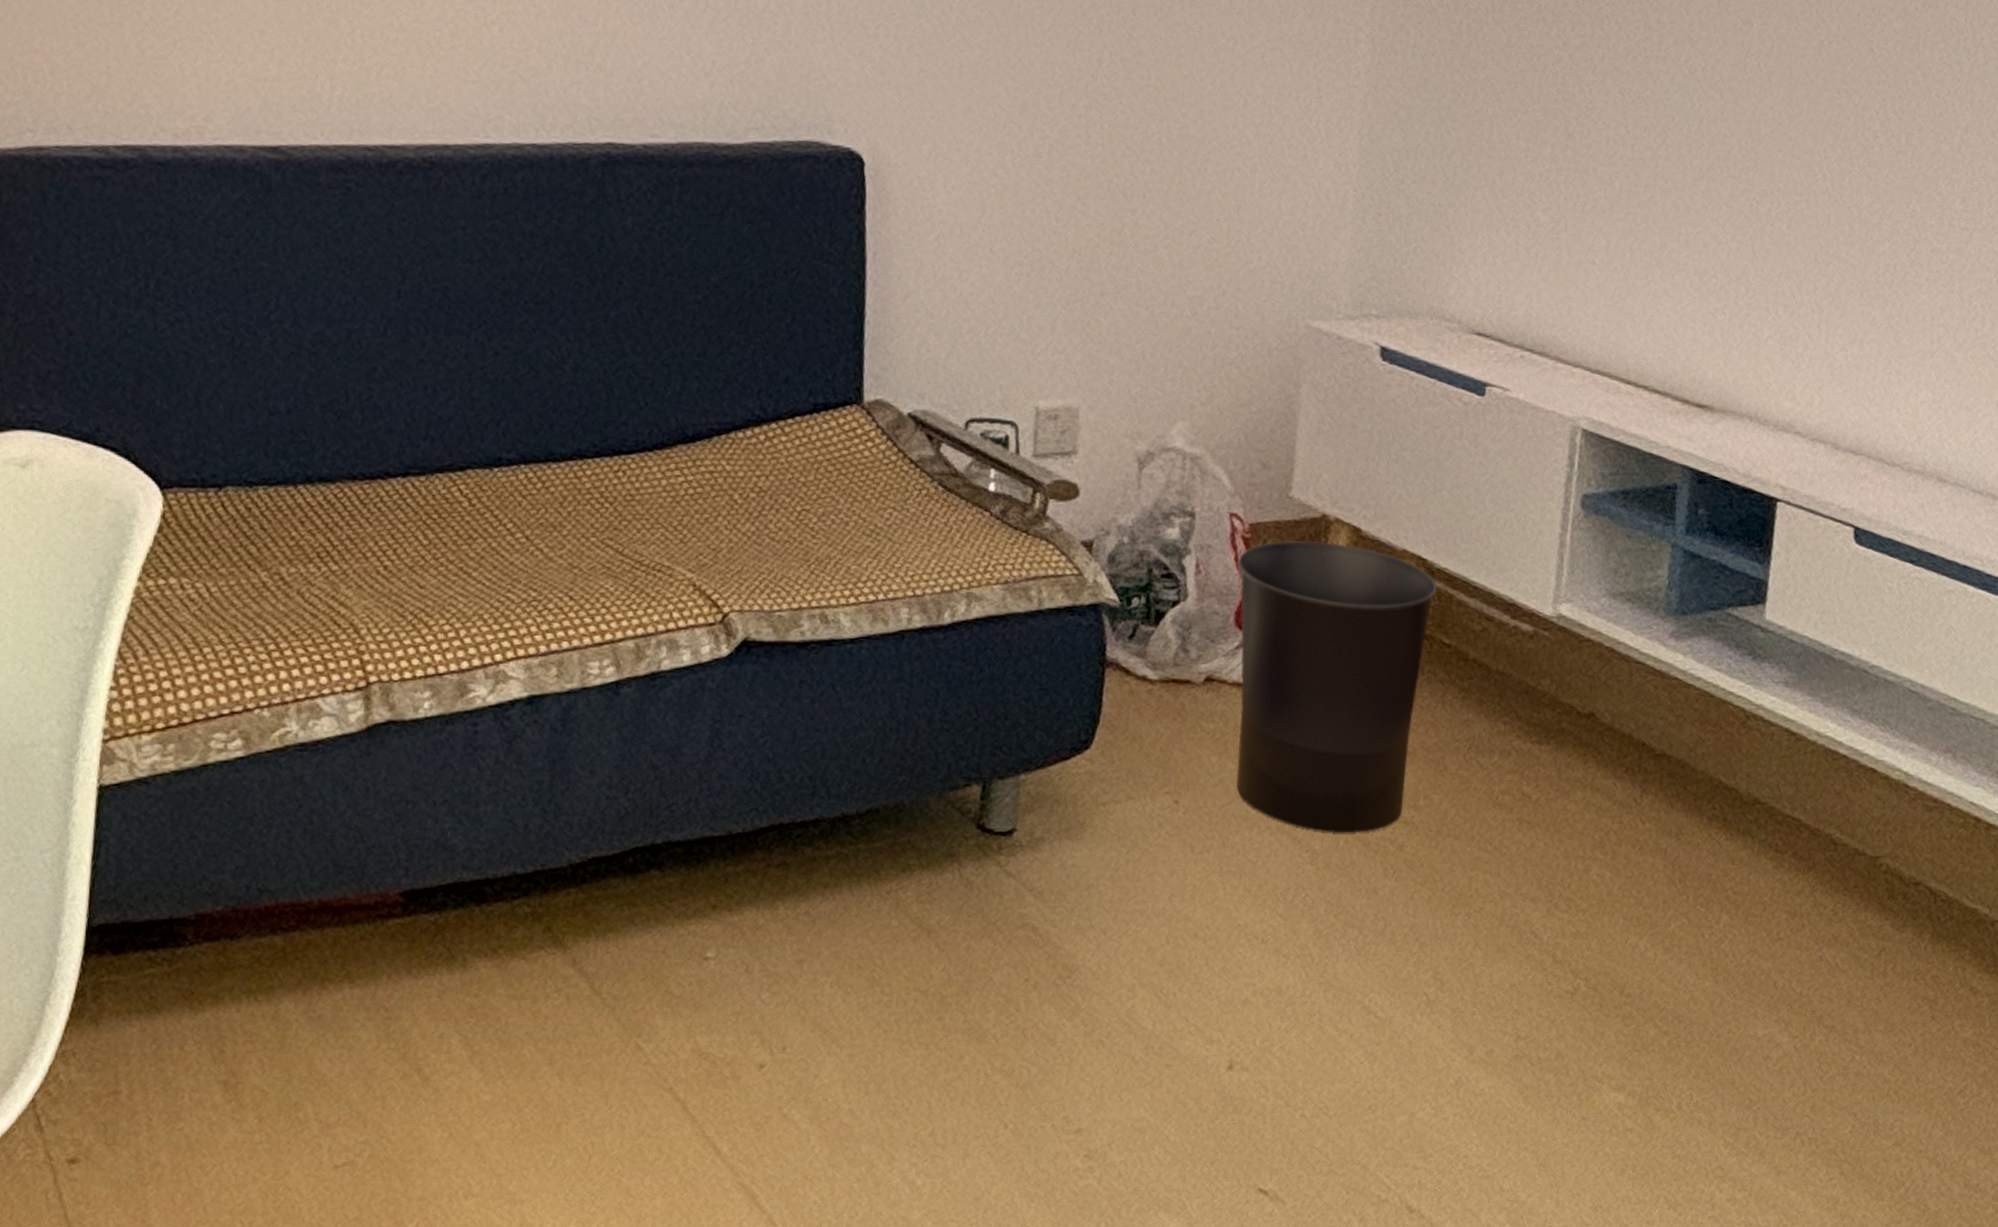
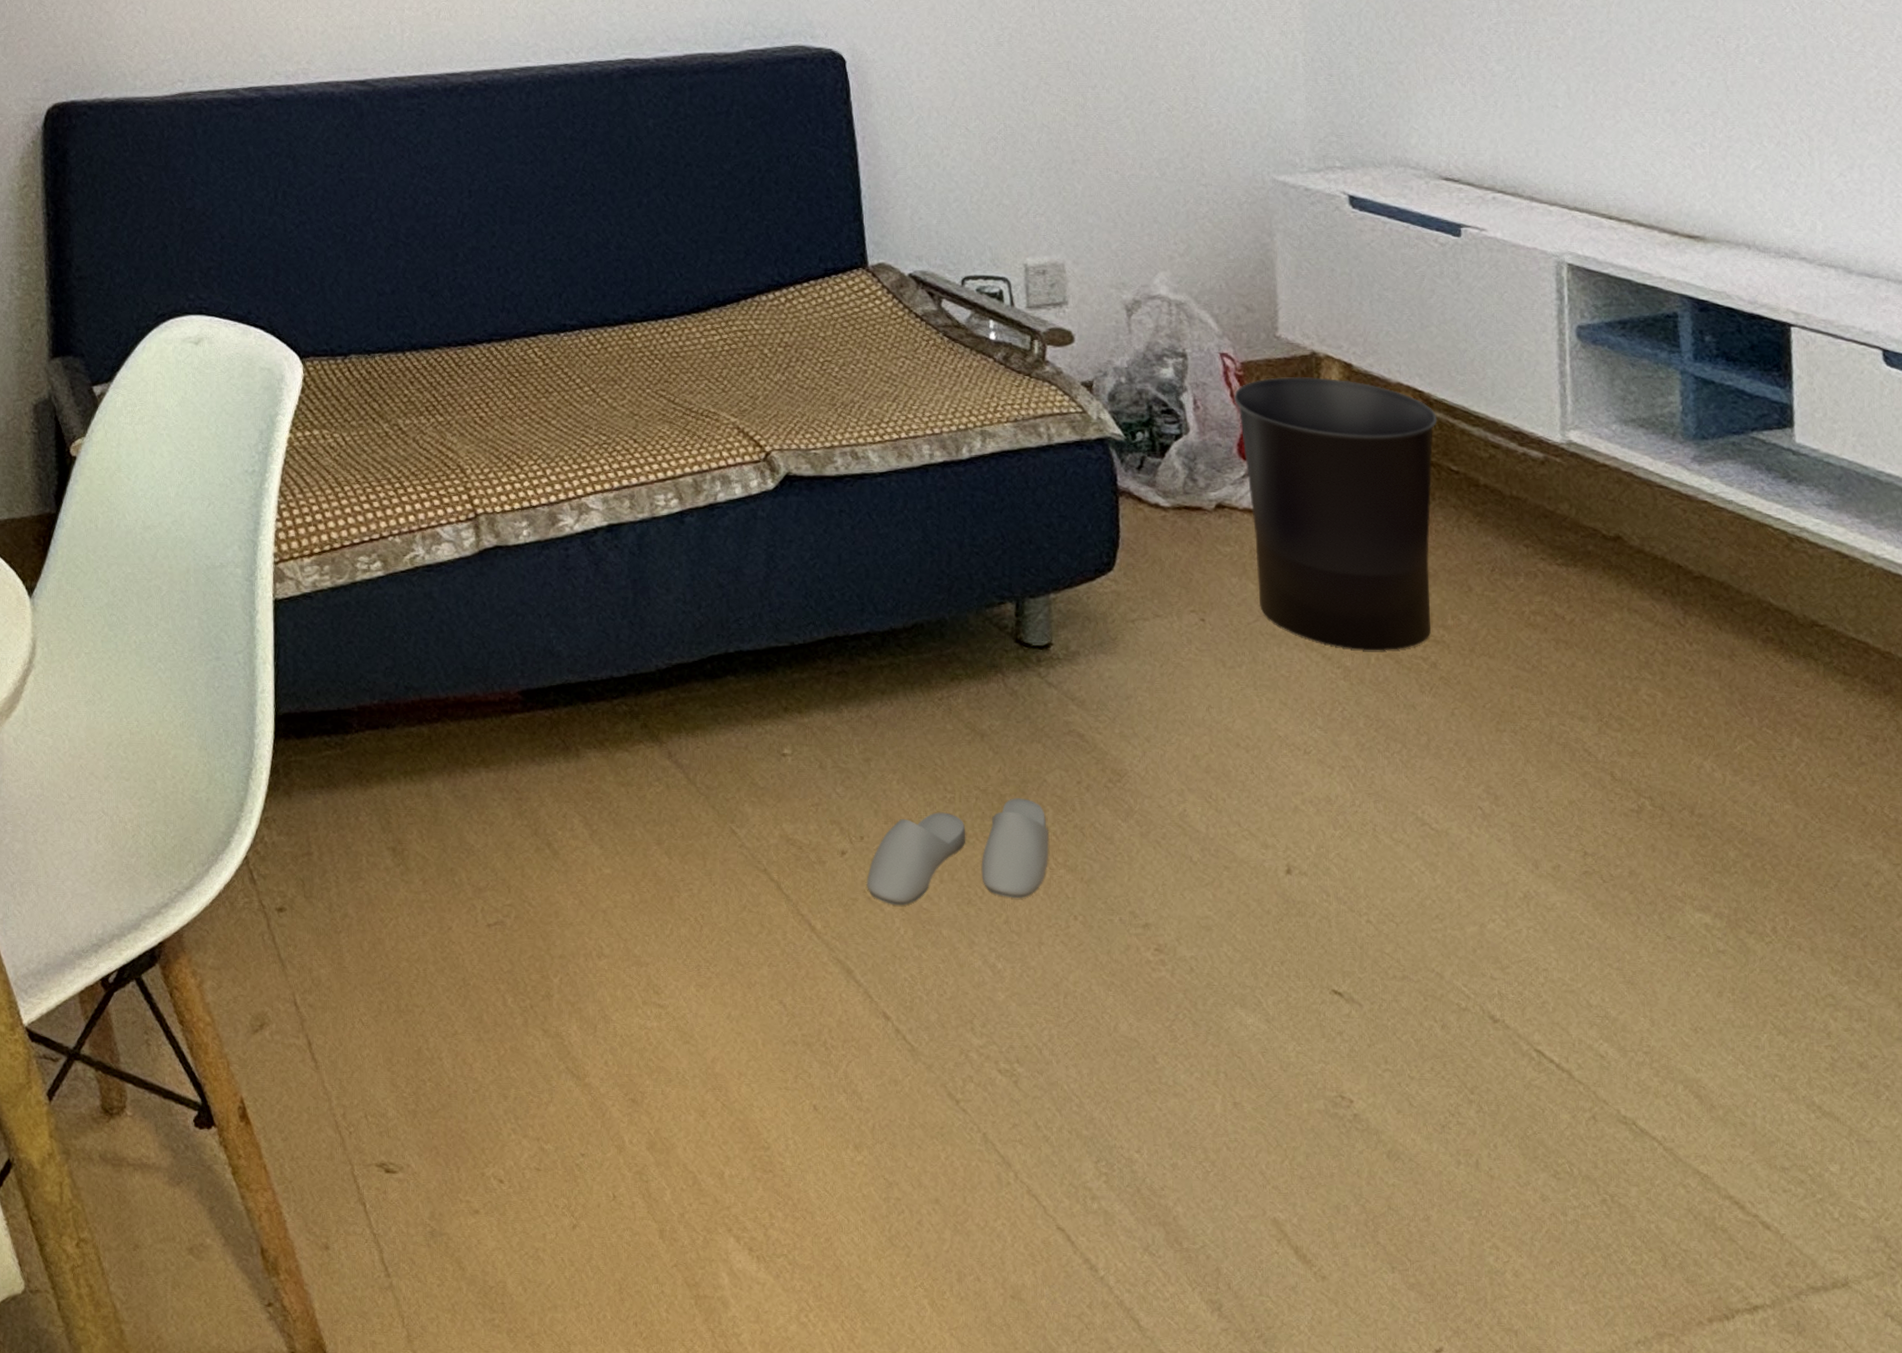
slippers: none [783,999,988,1122] -> present [866,798,1049,906]

